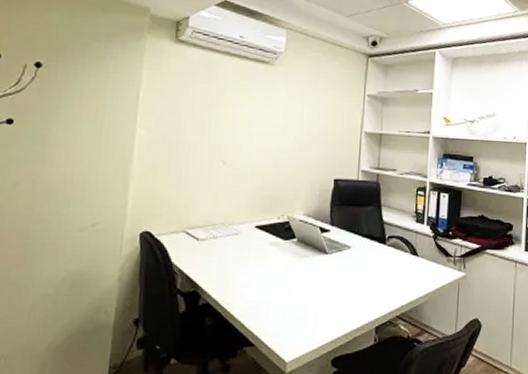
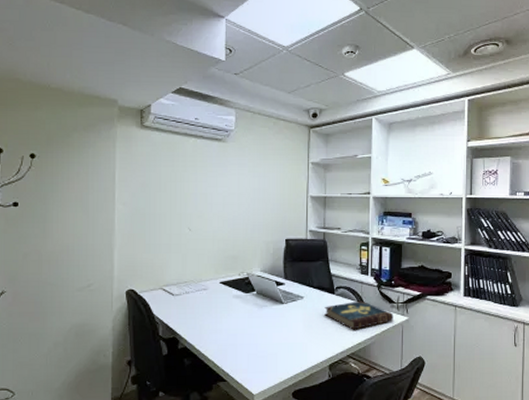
book: none [373,253,450,287] -> present [324,300,393,330]

